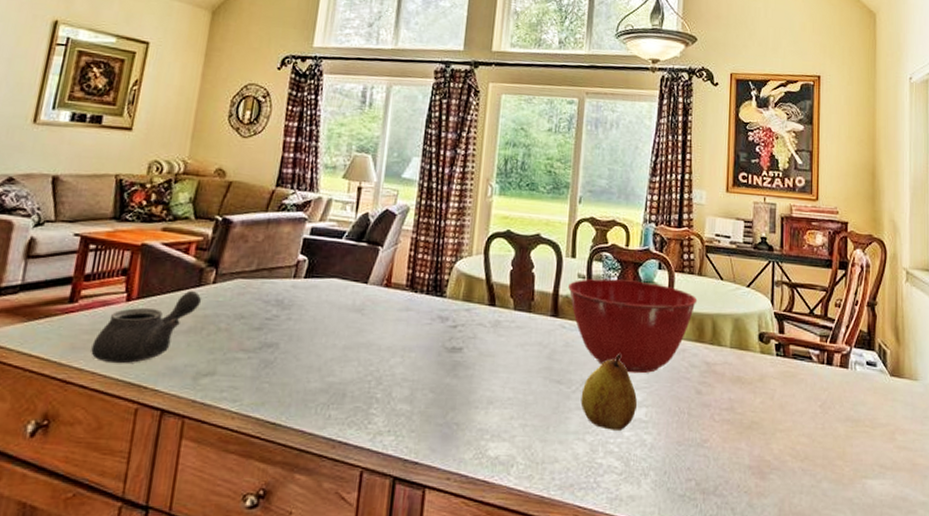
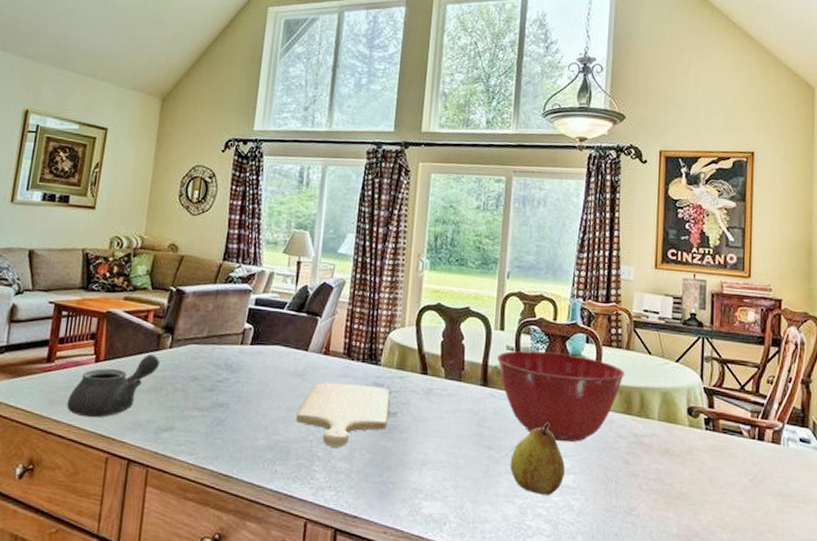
chopping board: none [353,317,455,388] -> present [296,382,390,448]

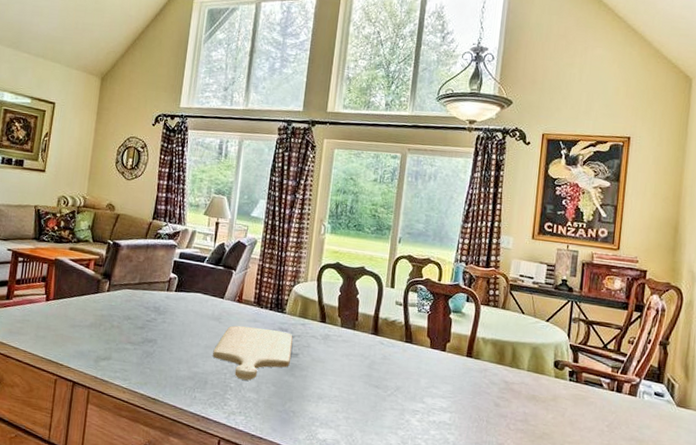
teapot: present [67,354,161,418] -> none [23,296,100,347]
mixing bowl: present [497,350,625,443] -> none [387,305,500,386]
fruit: present [510,423,565,495] -> none [395,368,443,429]

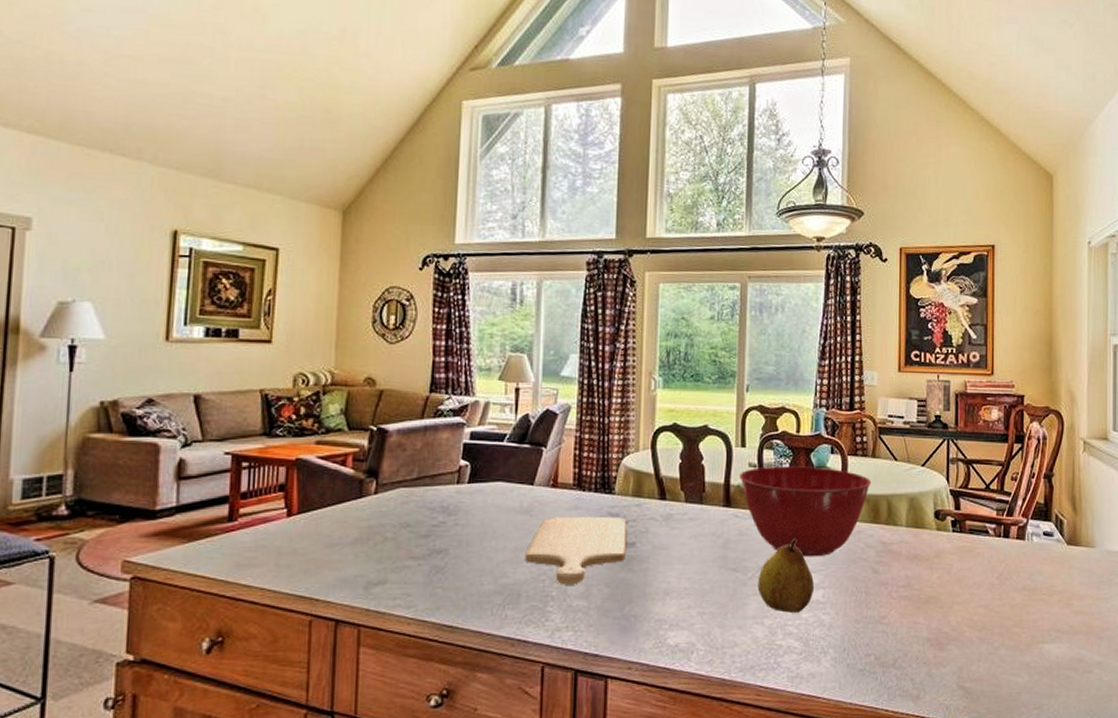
mixing bowl: none [387,305,500,386] -> present [740,466,872,557]
fruit: none [395,368,443,429] -> present [757,539,814,613]

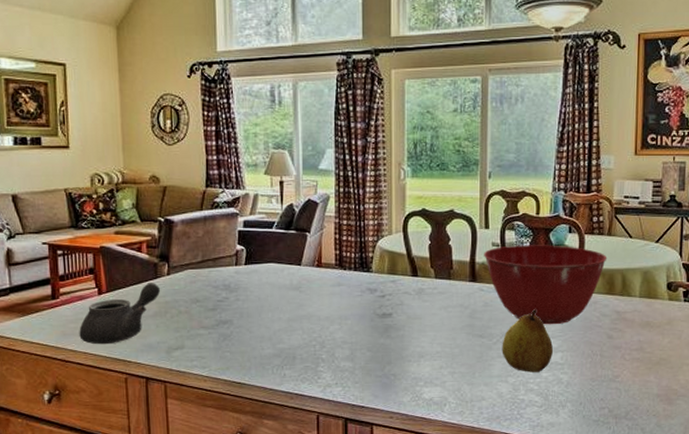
teapot: none [257,503,365,579] -> present [79,283,161,345]
chopping board: present [525,516,627,585] -> none [297,291,384,349]

